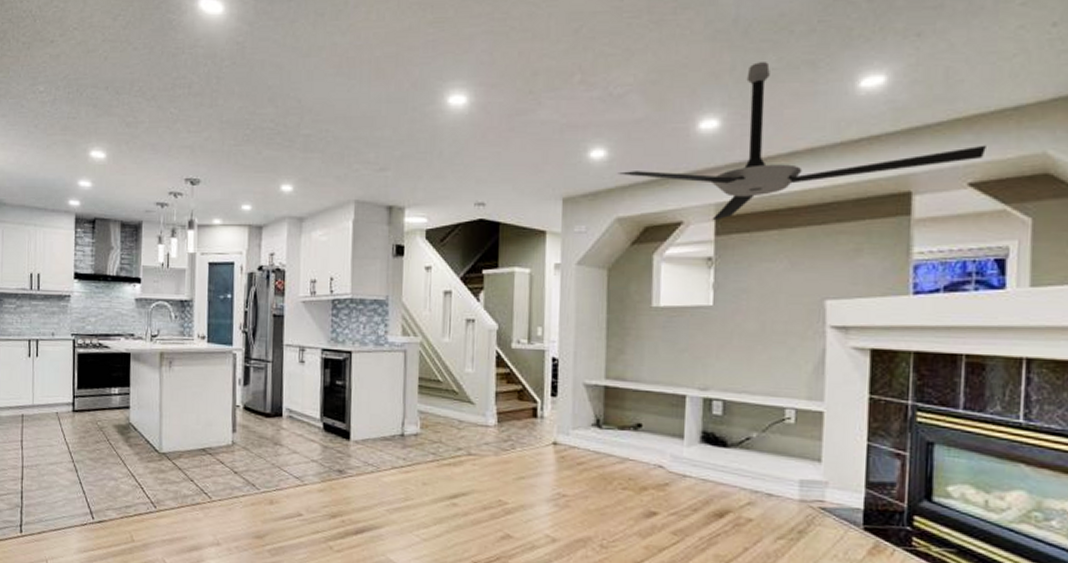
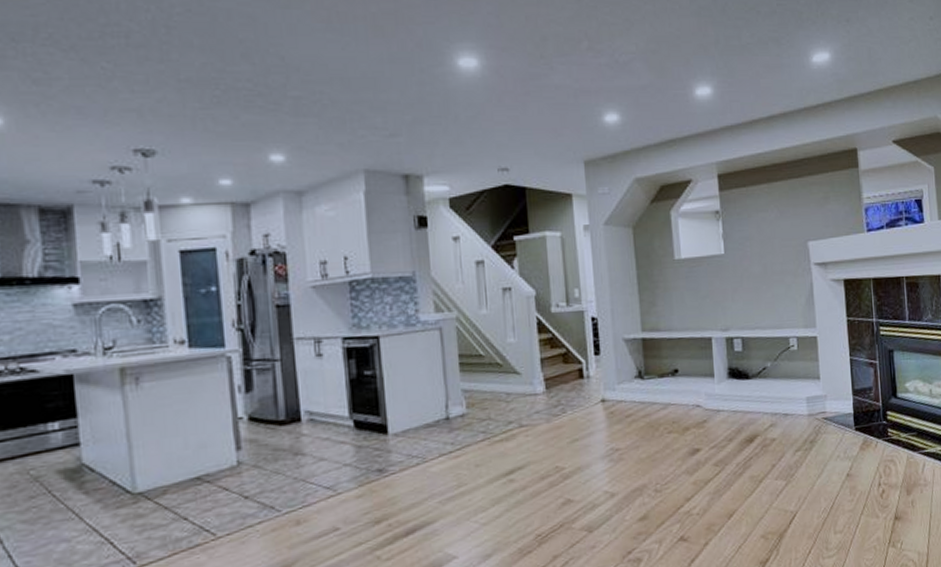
ceiling fan: present [617,62,986,221] -> none [631,37,901,178]

